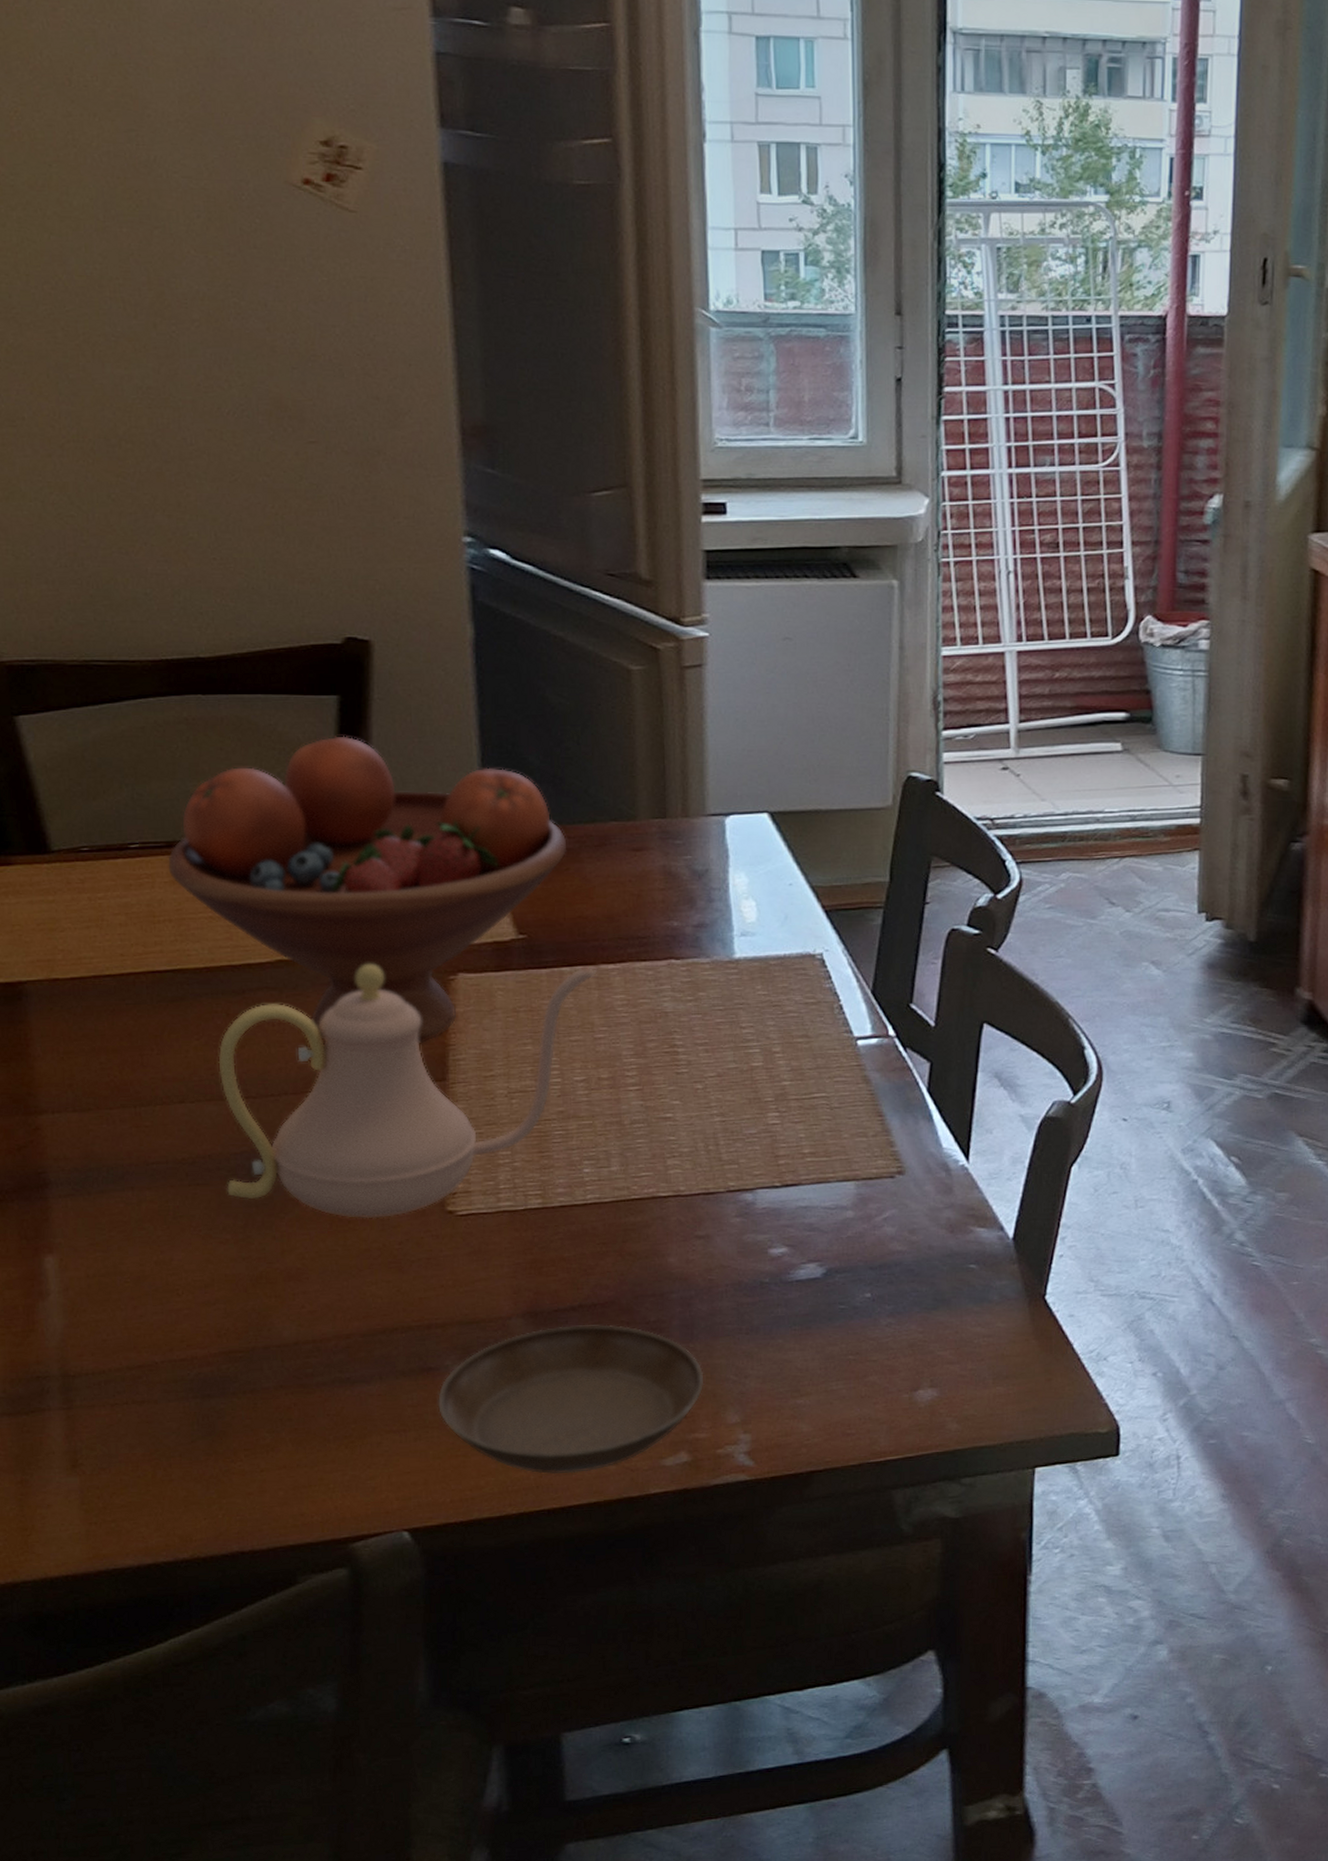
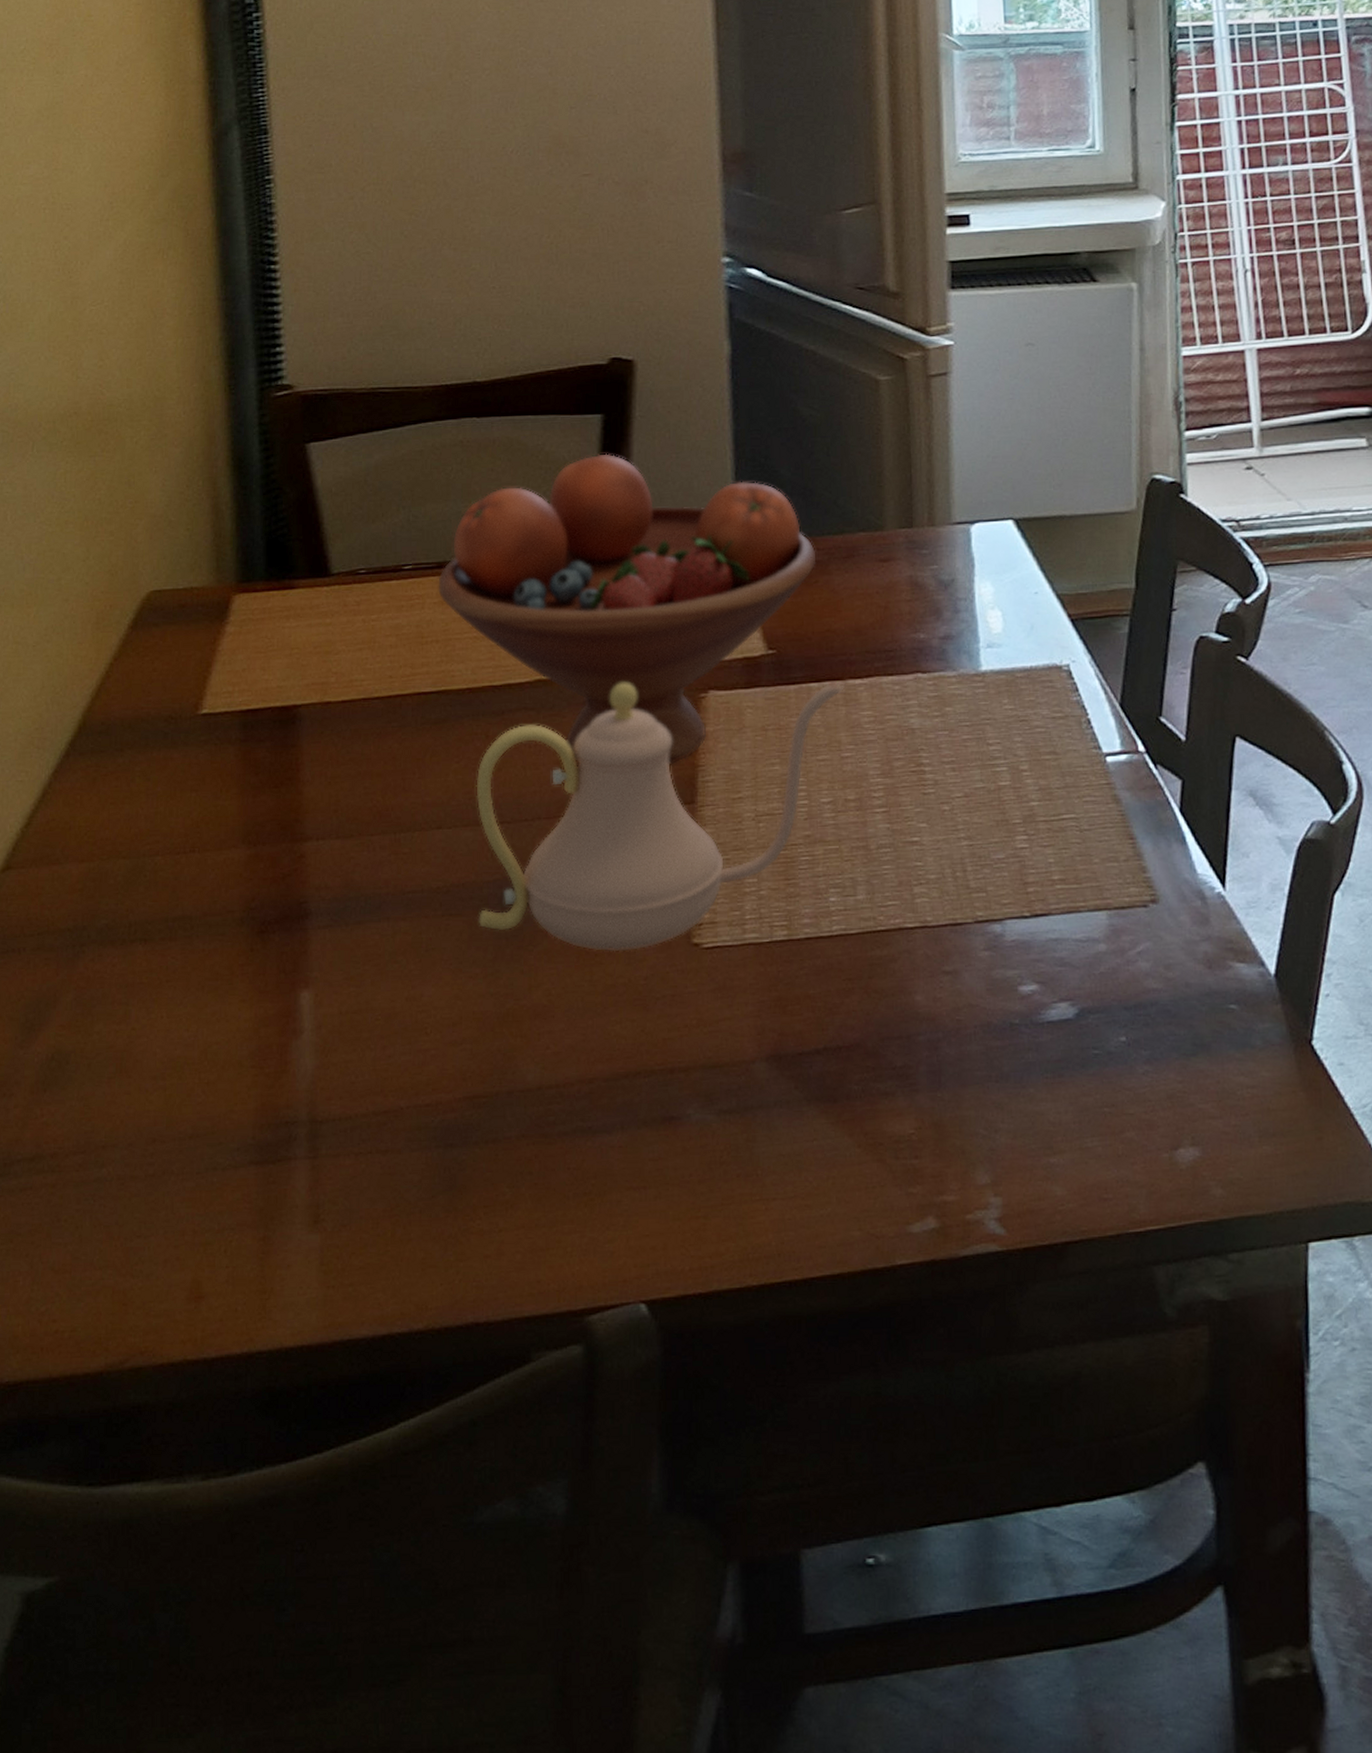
saucer: present [438,1324,704,1475] -> none [679,1070,953,1241]

